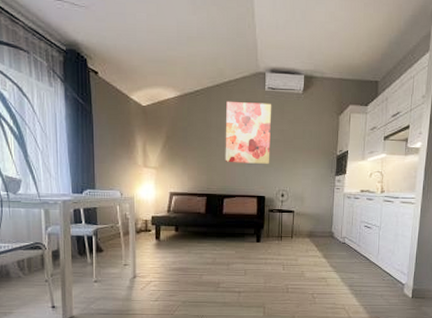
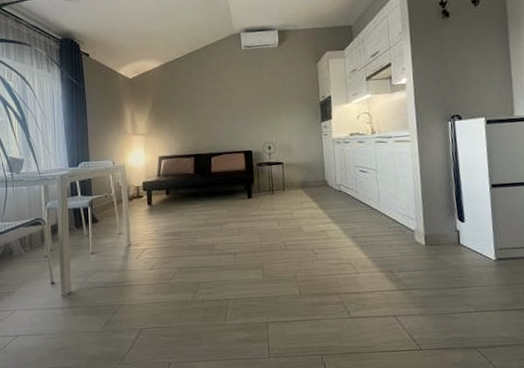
wall art: present [225,101,272,164] -> none [206,60,253,122]

